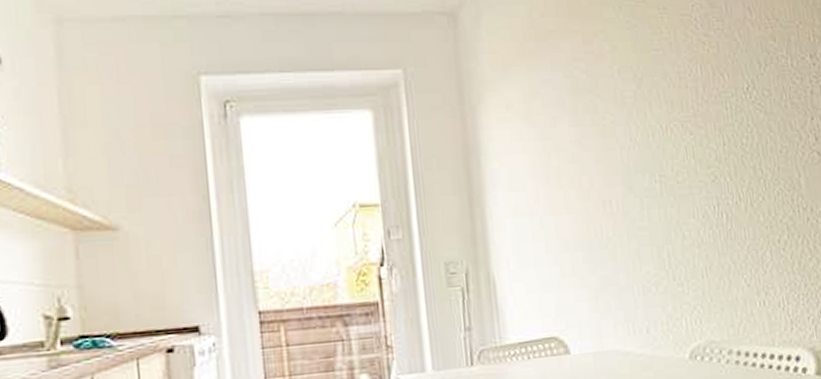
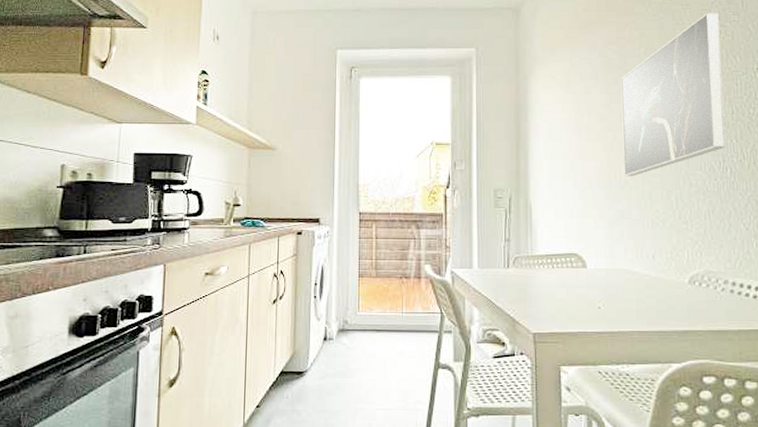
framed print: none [593,18,720,233] -> present [621,12,726,177]

